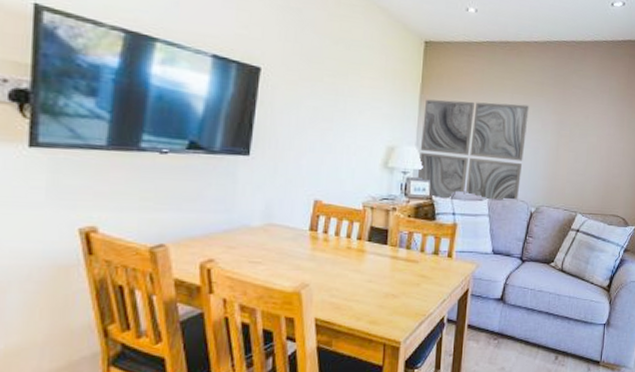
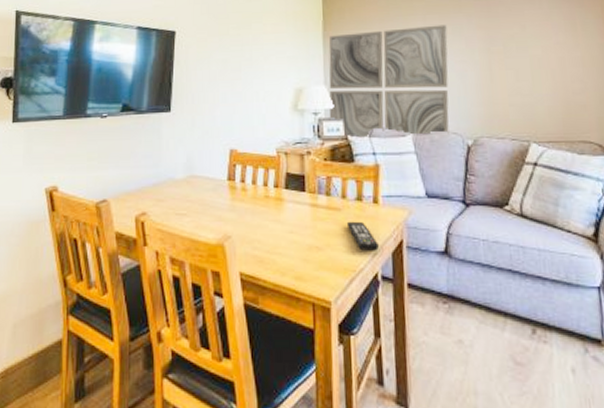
remote control: none [422,272,448,300] -> present [346,221,379,253]

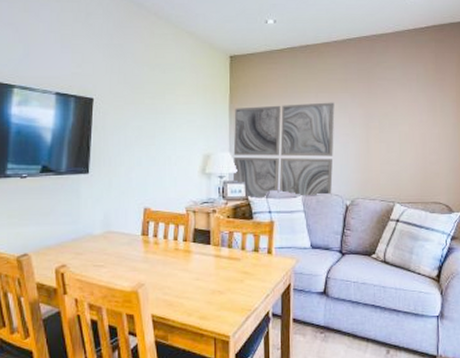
remote control: present [346,221,379,253] -> none [244,269,271,295]

